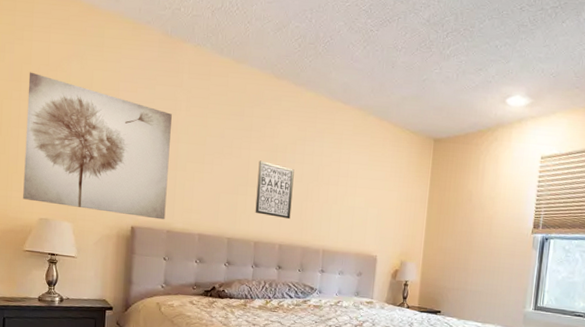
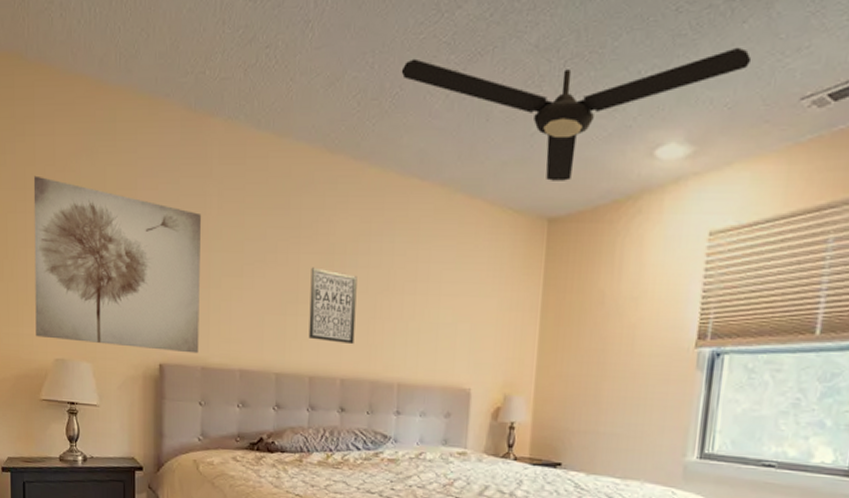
ceiling fan: none [332,18,568,114] -> present [401,47,752,181]

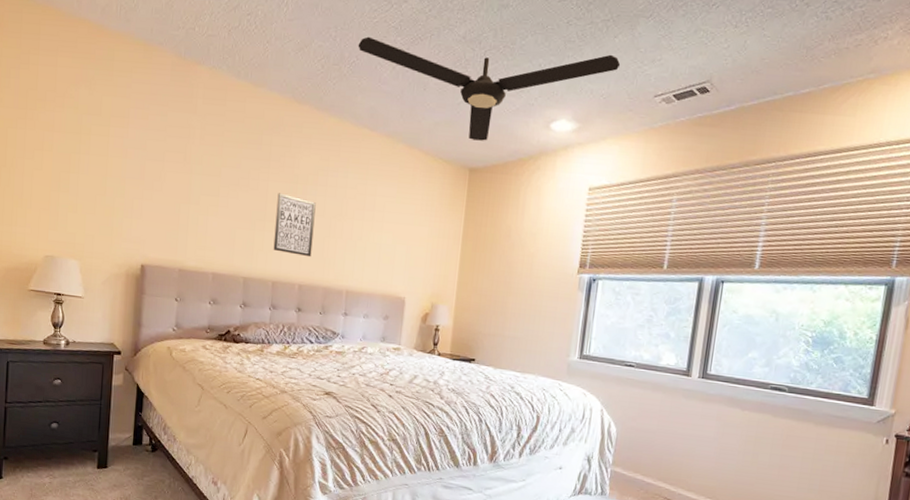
wall art: present [33,175,201,354] -> none [28,98,185,258]

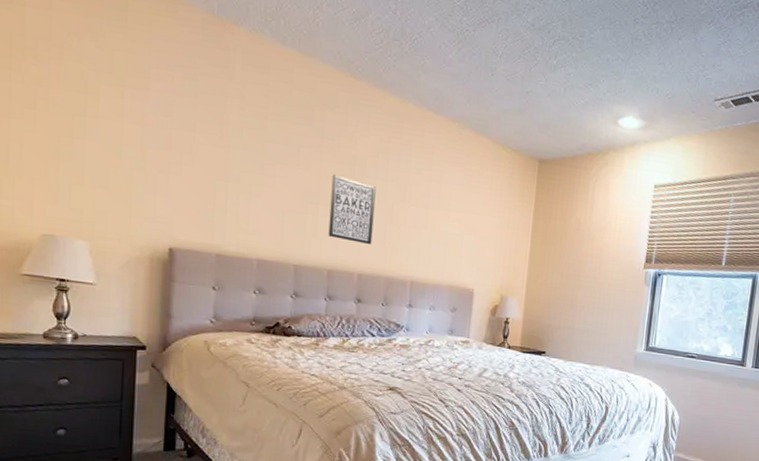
ceiling fan: present [358,36,621,141] -> none [420,13,684,133]

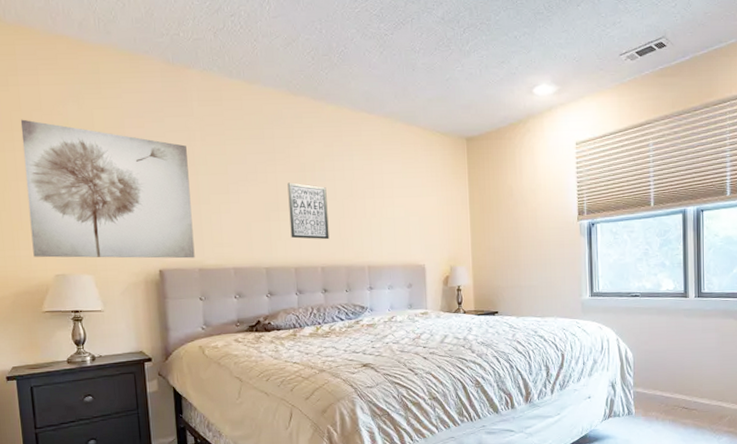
wall art: none [18,46,221,241] -> present [20,119,195,259]

